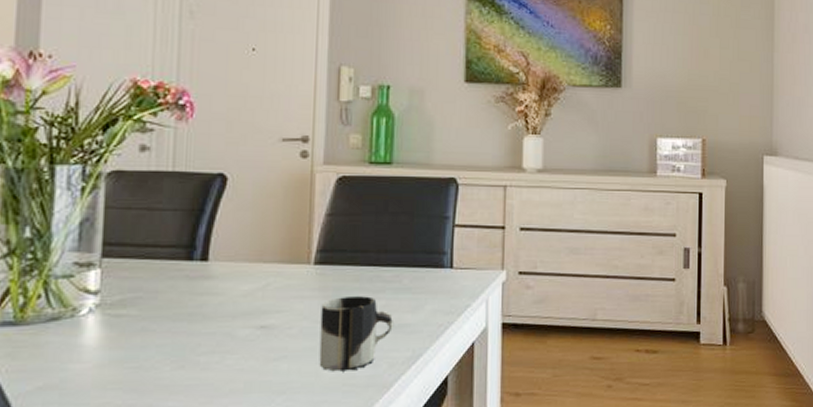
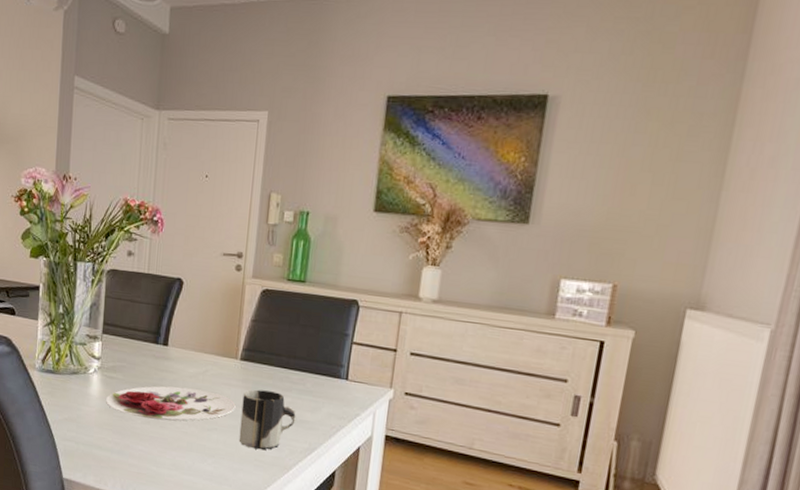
plate: none [111,310,312,362] -> present [106,386,236,421]

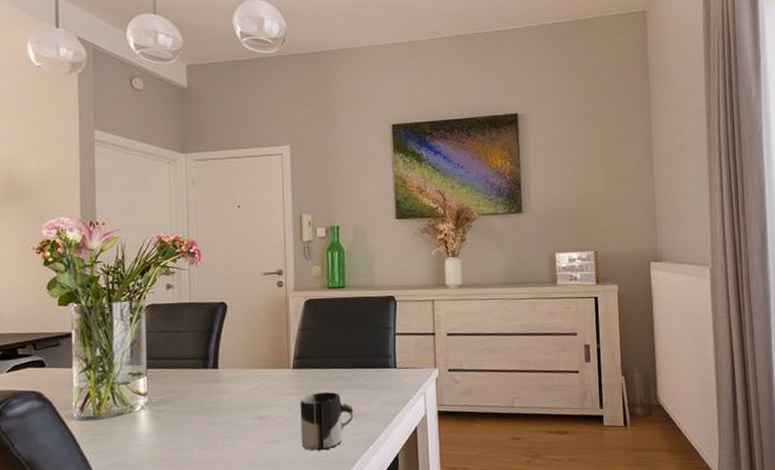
plate: present [106,386,236,421] -> none [157,404,294,445]

